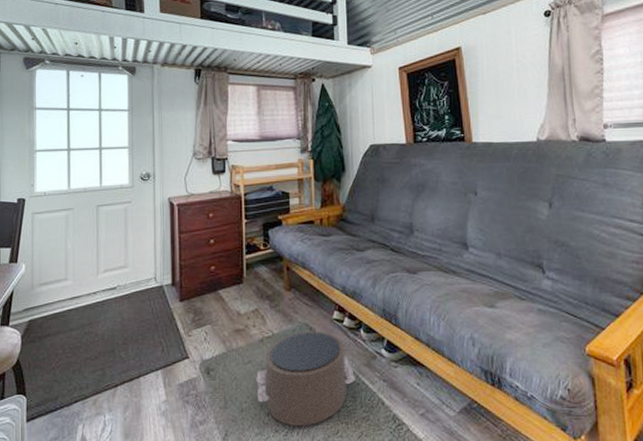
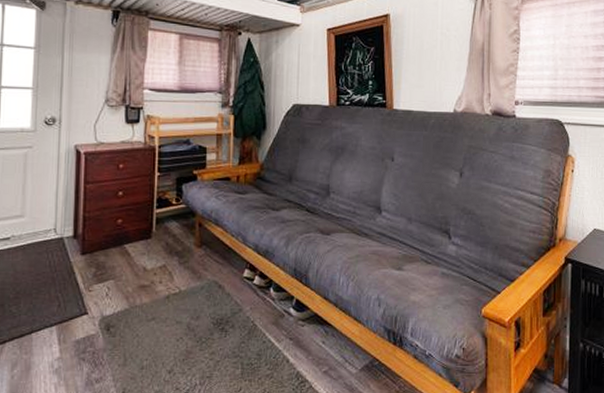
pouf: present [256,331,356,427] -> none [159,288,263,384]

